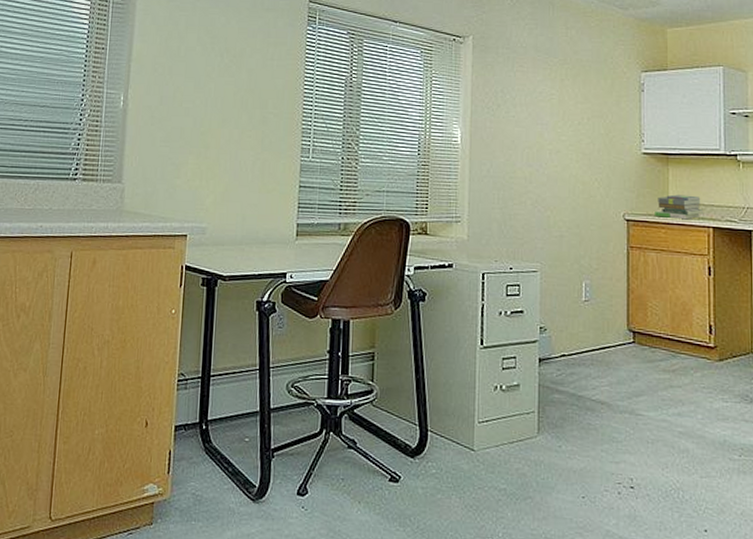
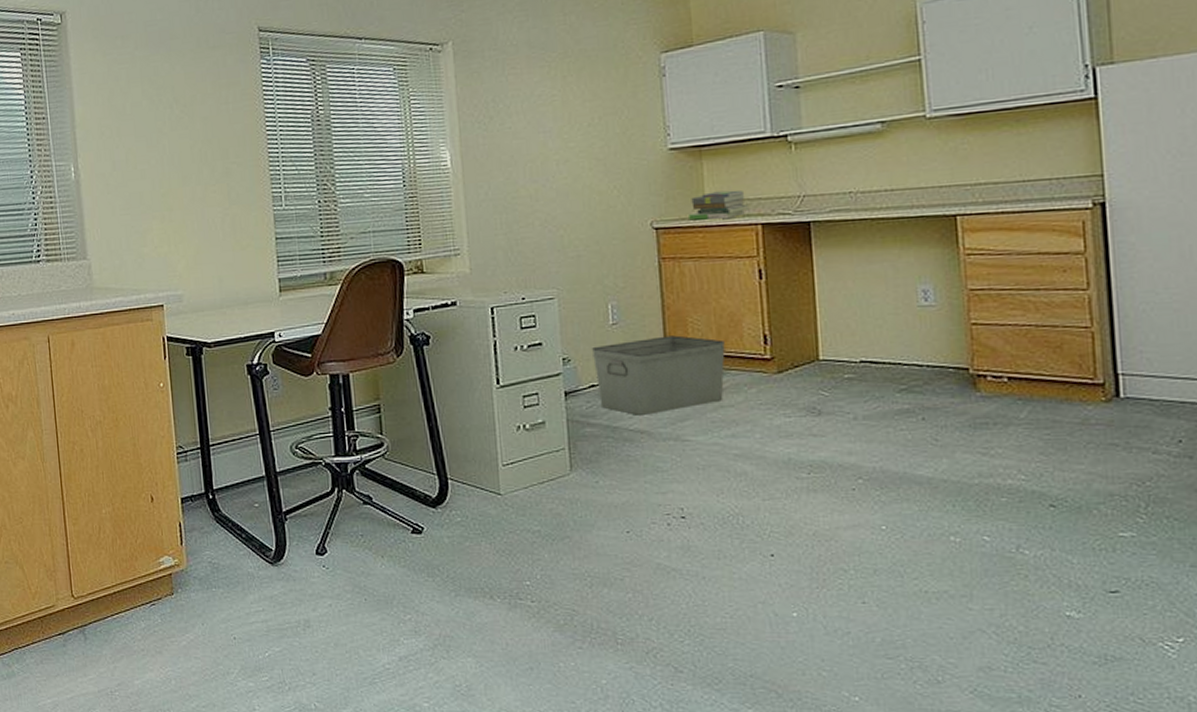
storage bin: none [566,316,677,388] -> present [592,335,725,415]

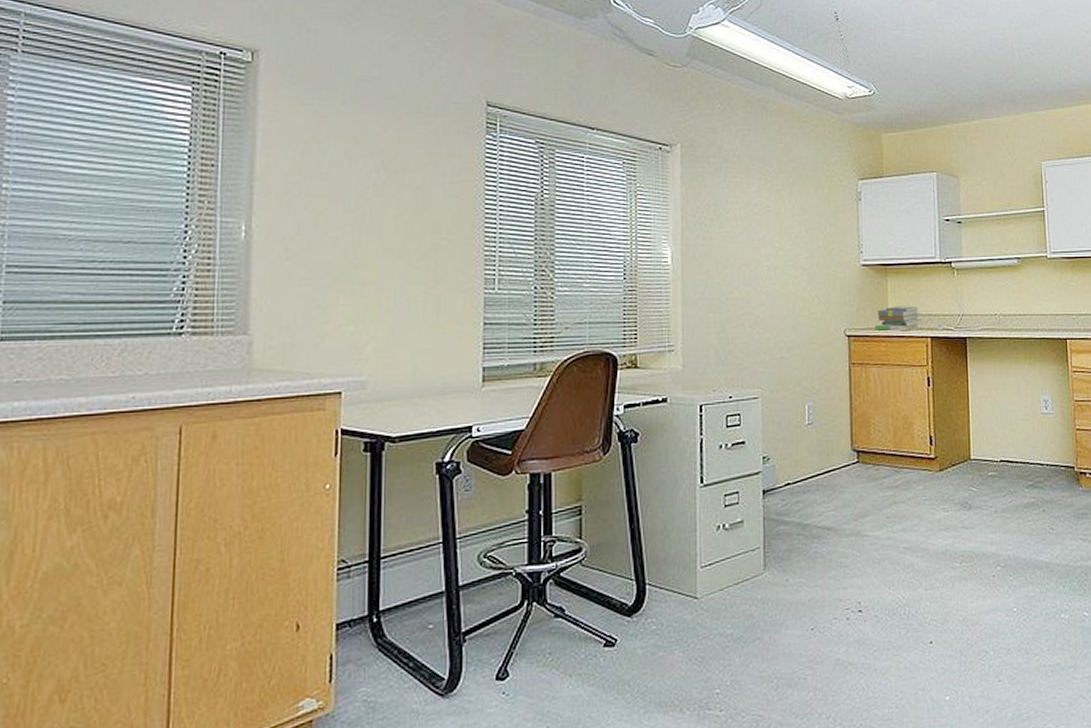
storage bin: present [592,335,725,415] -> none [790,436,900,513]

